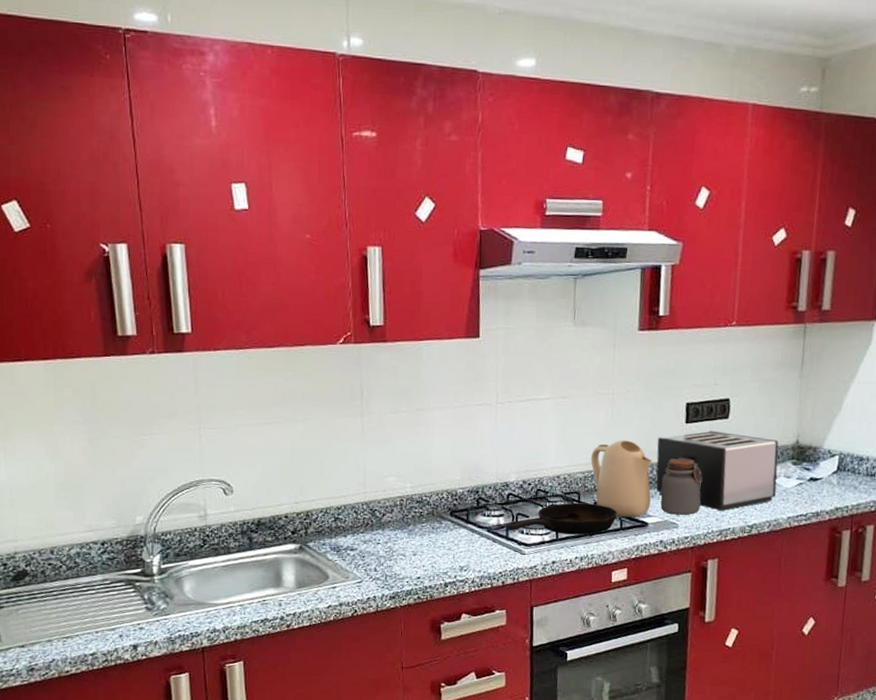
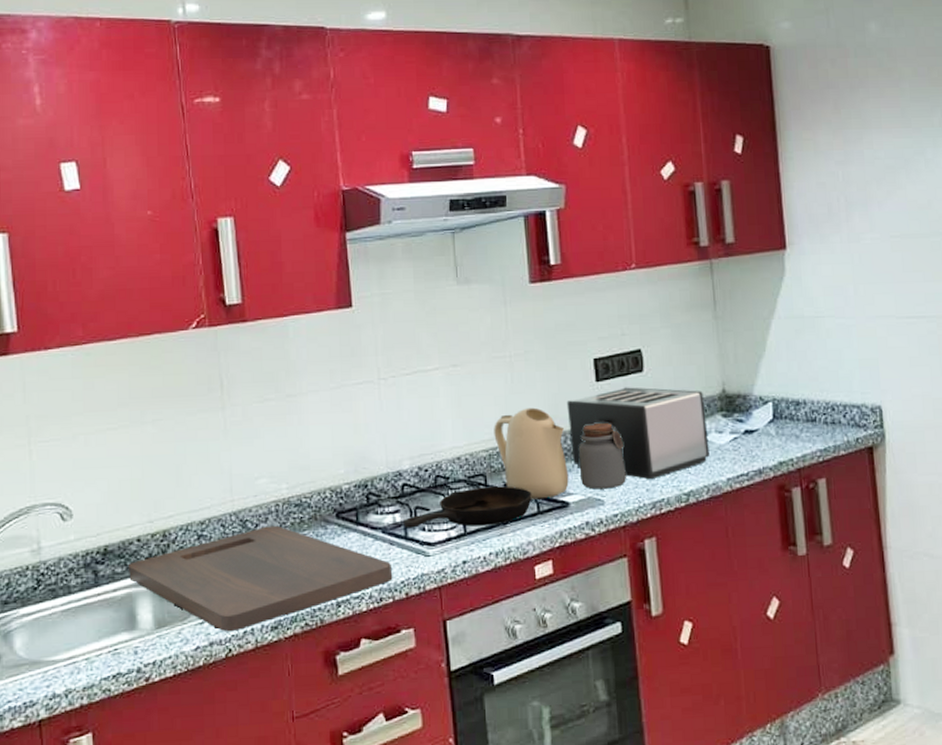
cutting board: none [277,516,493,597] -> present [129,525,393,632]

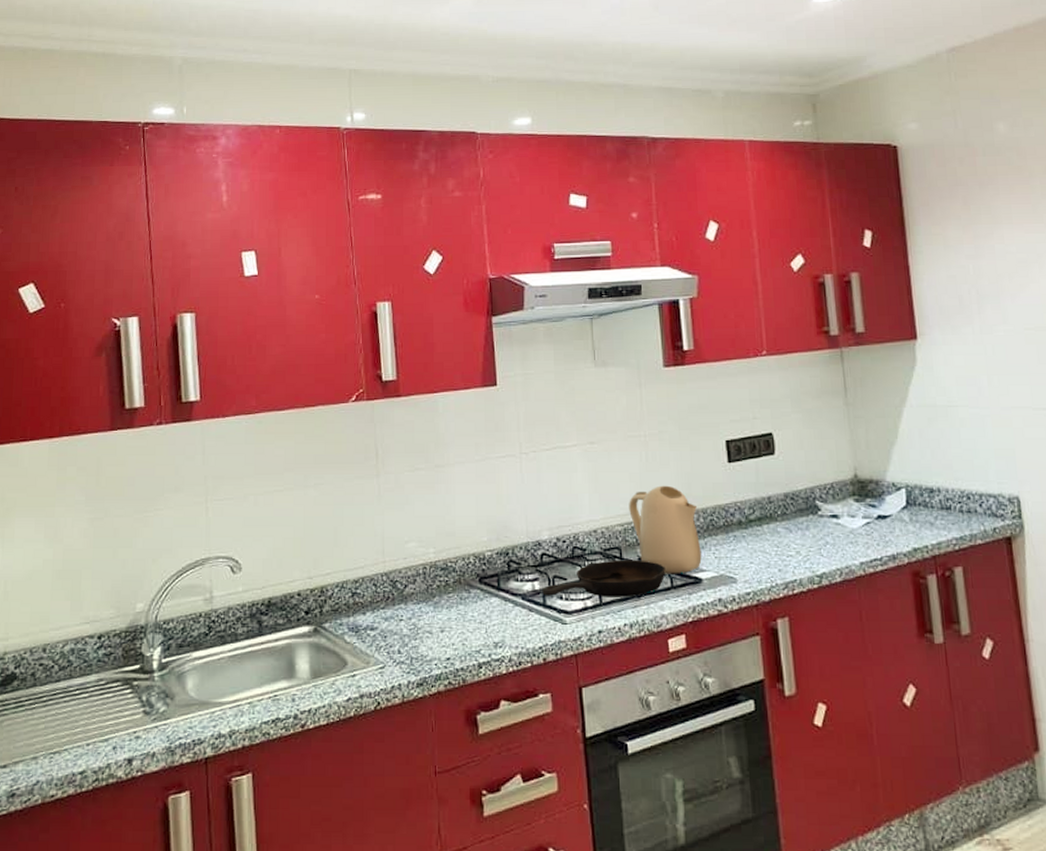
cutting board: present [129,525,393,632] -> none [289,587,532,686]
toaster: present [566,387,709,479] -> none [699,469,842,559]
jar: present [579,423,626,490] -> none [712,503,759,567]

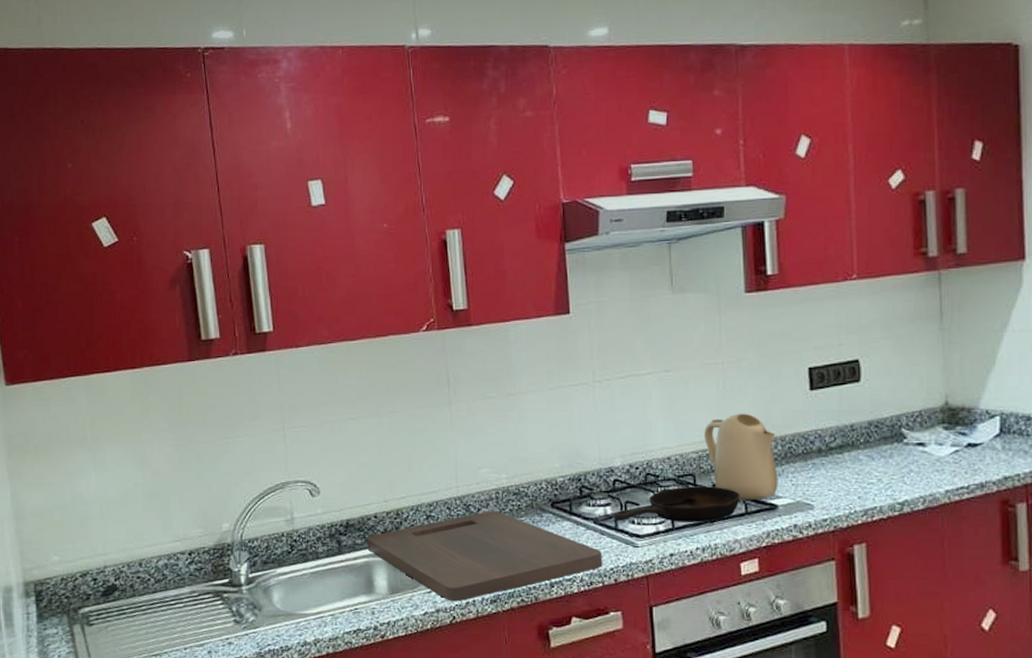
cutting board: none [289,587,532,686] -> present [367,511,603,602]

